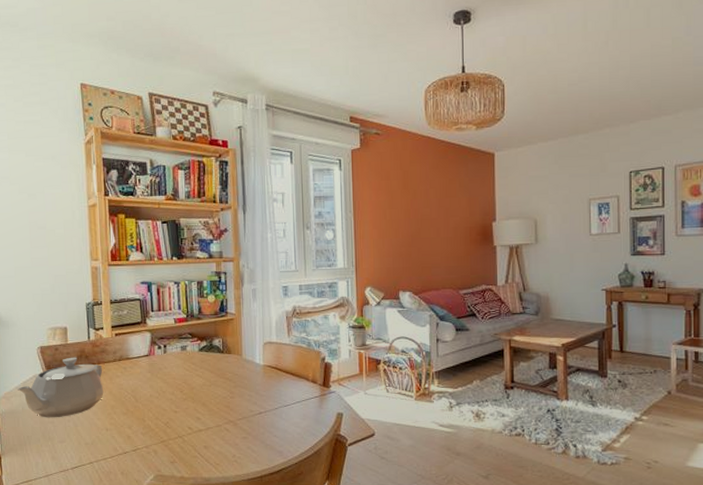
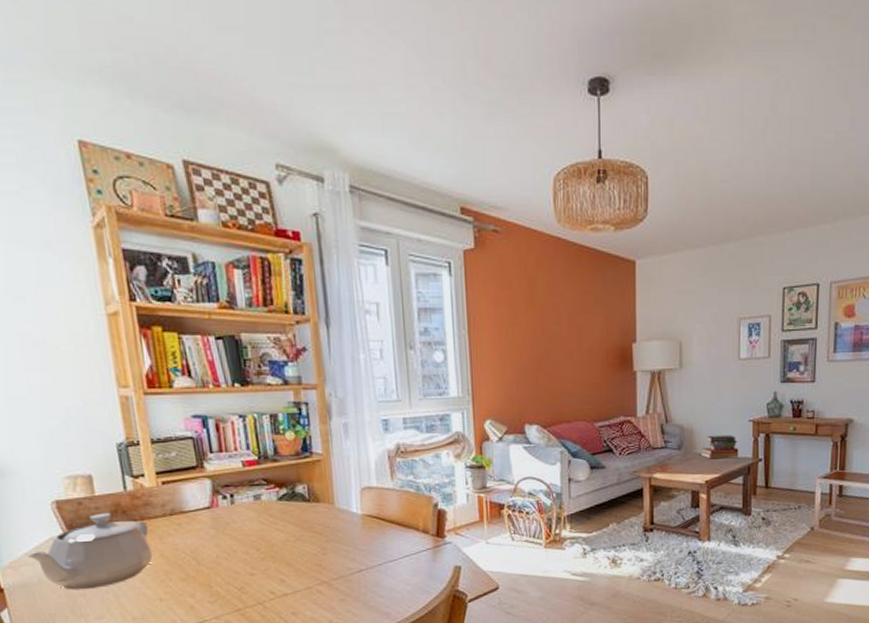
books: none [558,302,593,324] -> present [702,434,739,459]

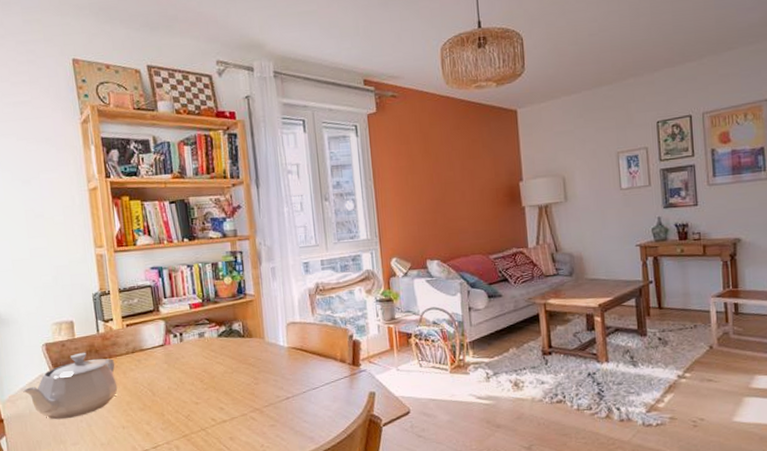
books: present [702,434,739,459] -> none [592,259,629,284]

